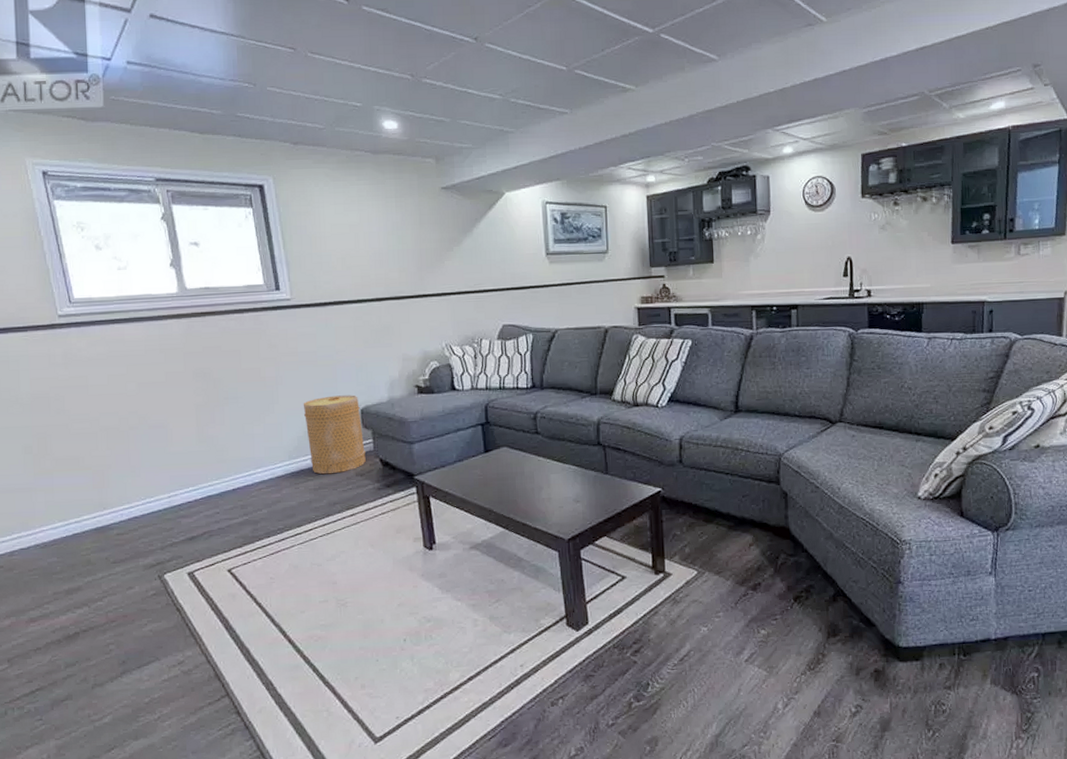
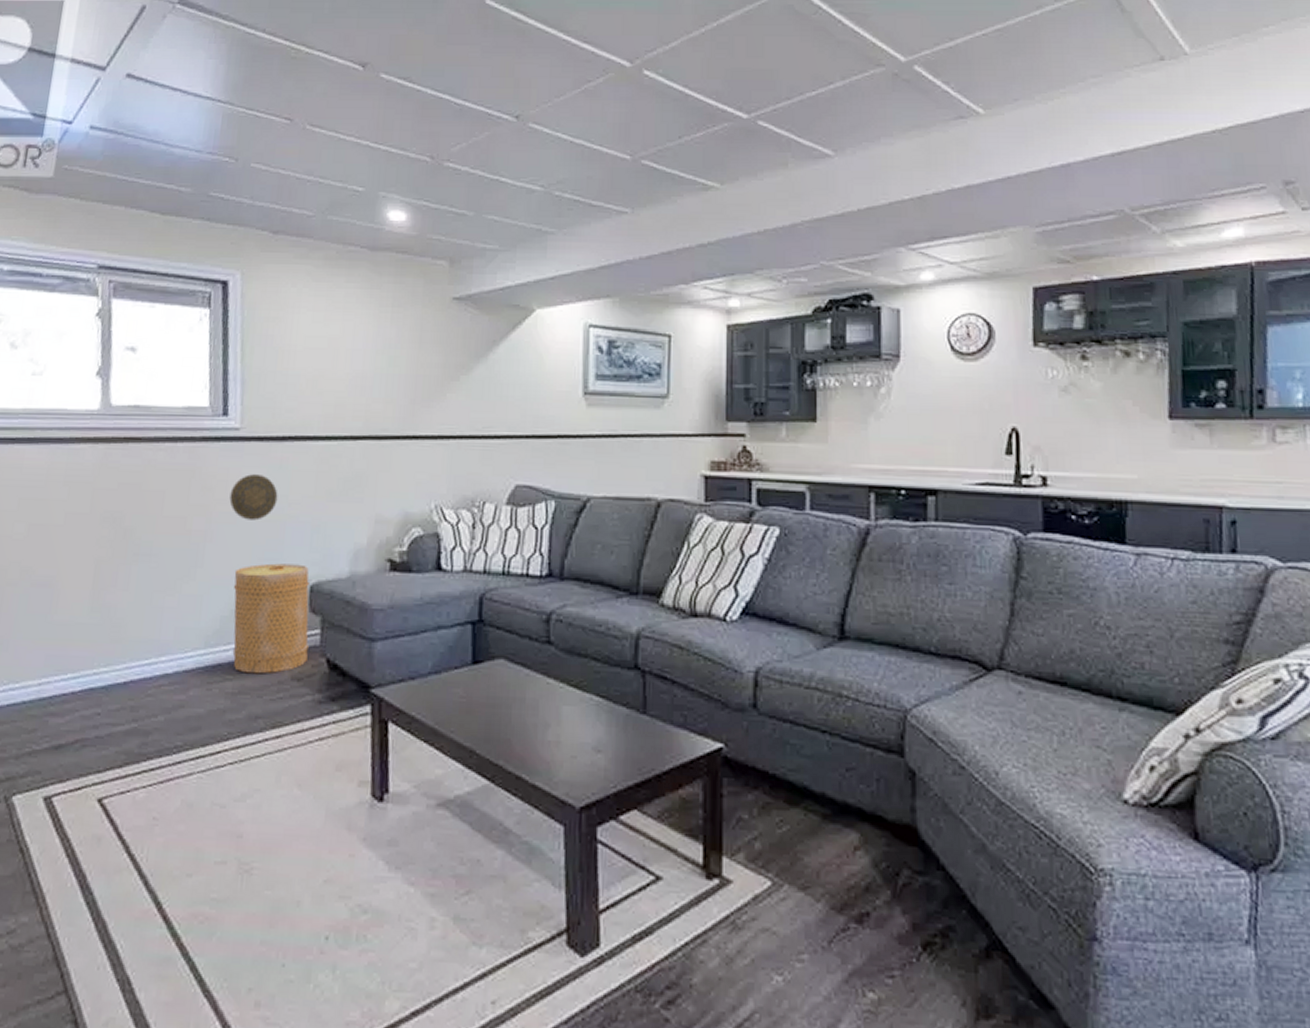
decorative plate: none [290,332,328,367] -> present [229,474,278,521]

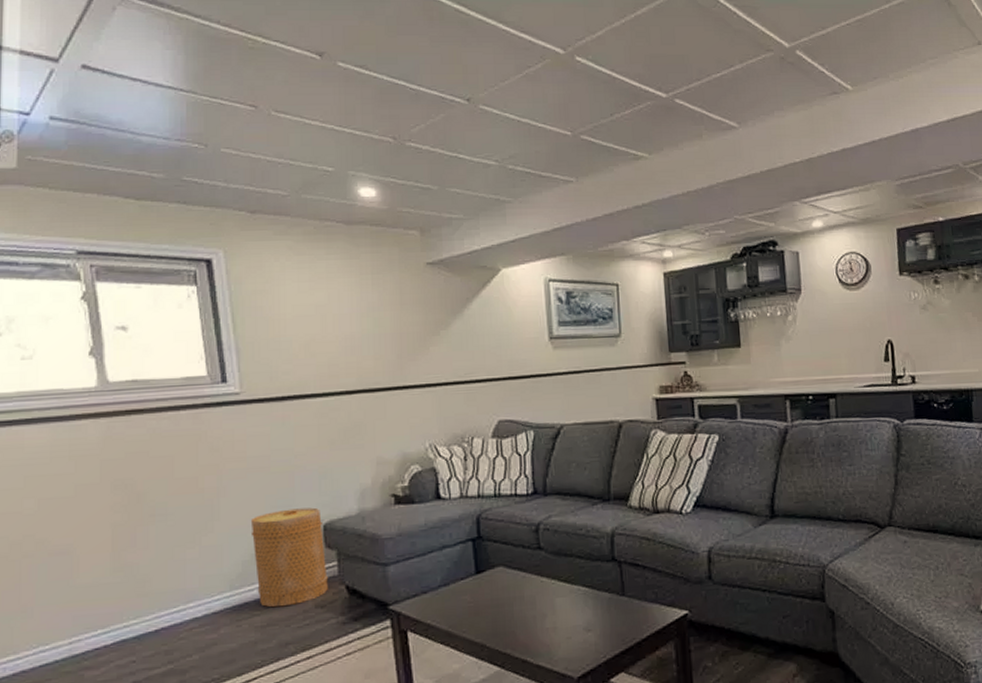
decorative plate: present [229,474,278,521] -> none [238,432,284,474]

